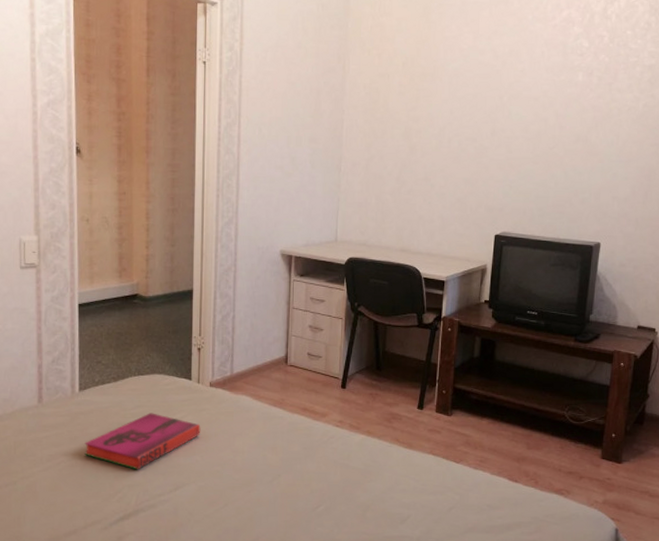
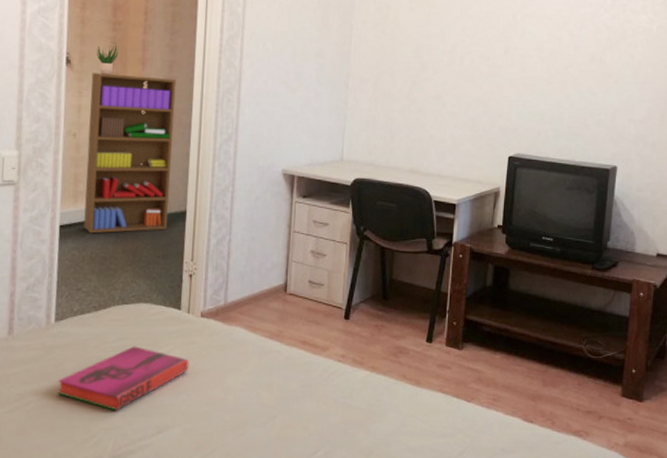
bookshelf: none [100,161,179,311] -> present [83,73,177,234]
potted plant: none [104,132,124,163] -> present [97,42,119,75]

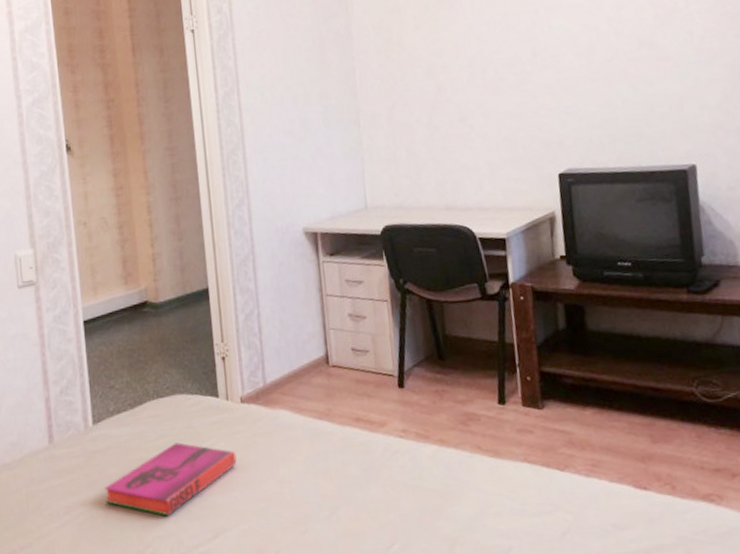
bookshelf: present [83,73,177,234] -> none [93,148,192,326]
potted plant: present [97,42,119,75] -> none [94,120,116,157]

